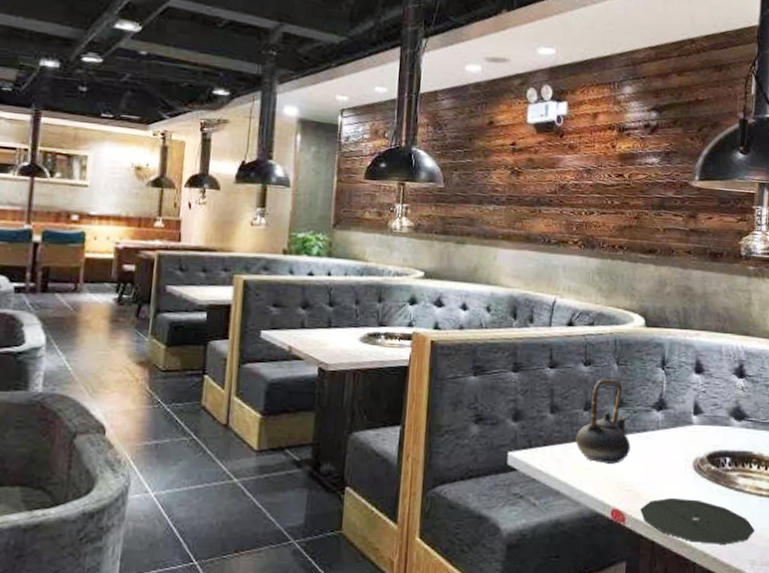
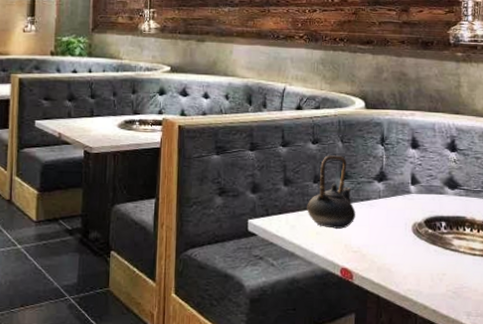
plate: present [640,497,755,545] -> none [366,257,470,298]

